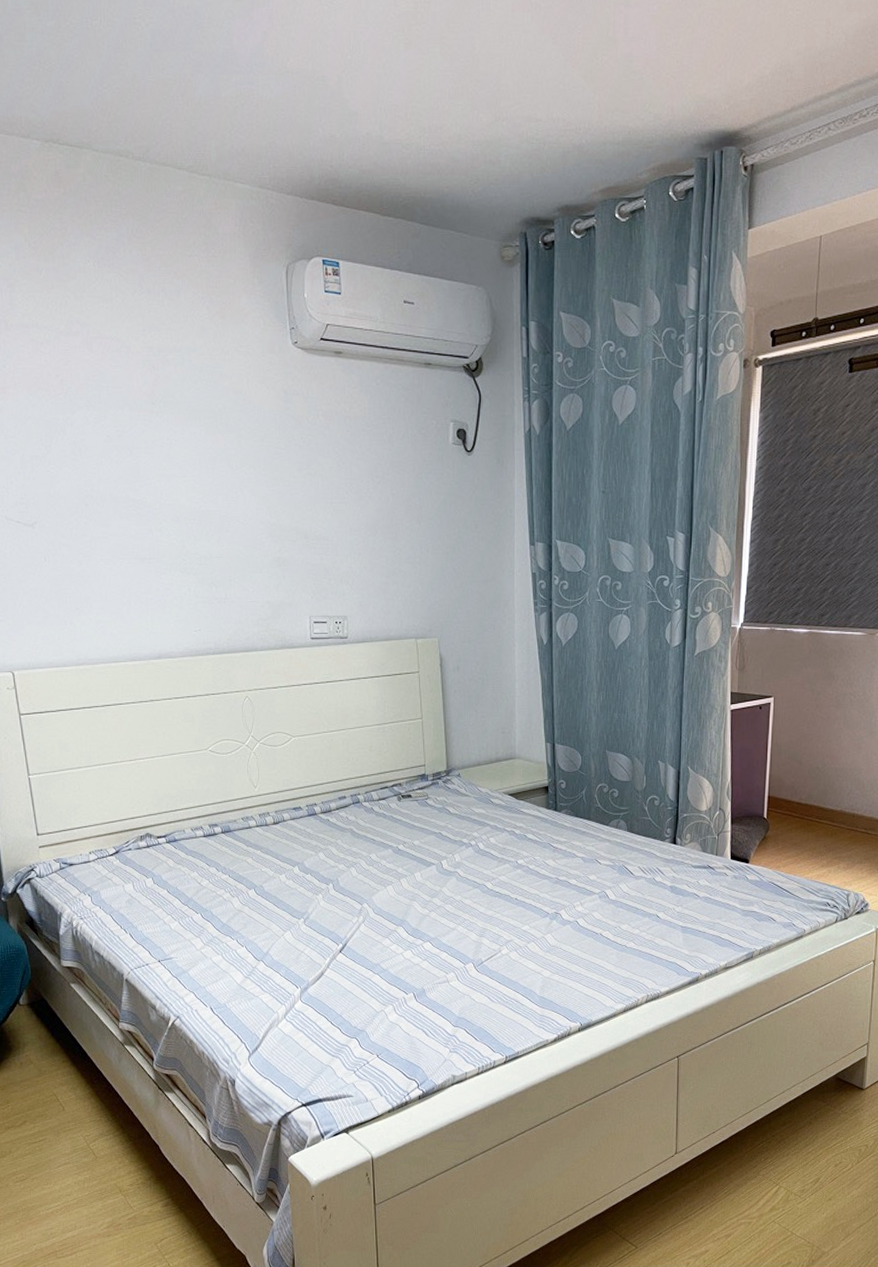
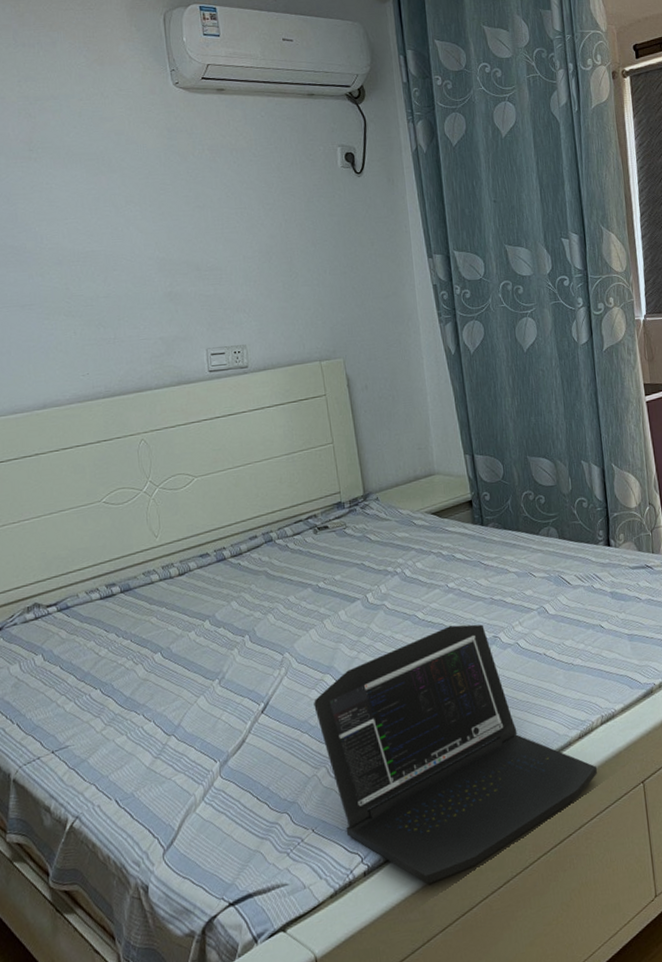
laptop: none [386,898,637,1115] -> present [314,624,598,886]

